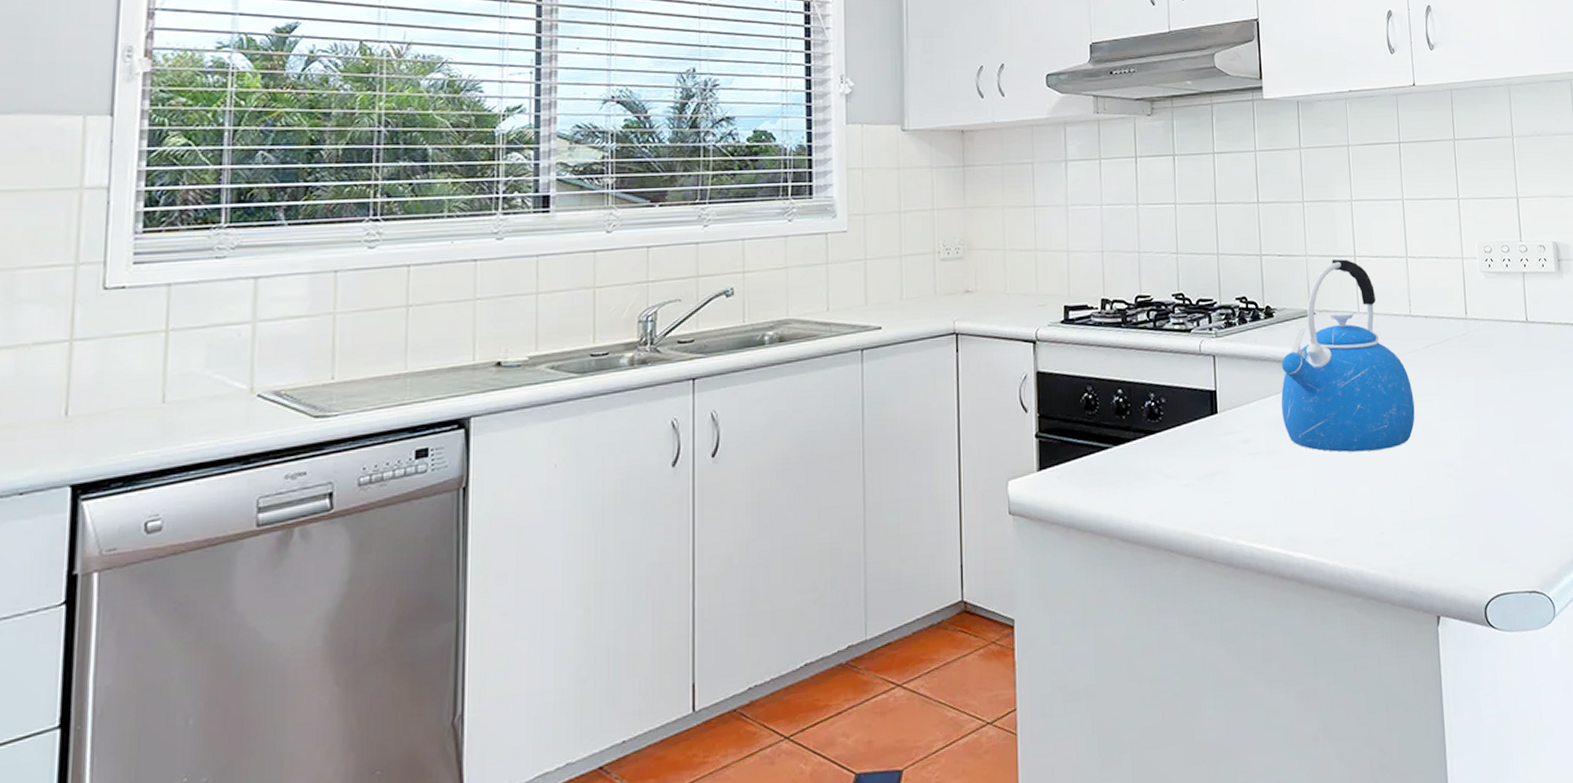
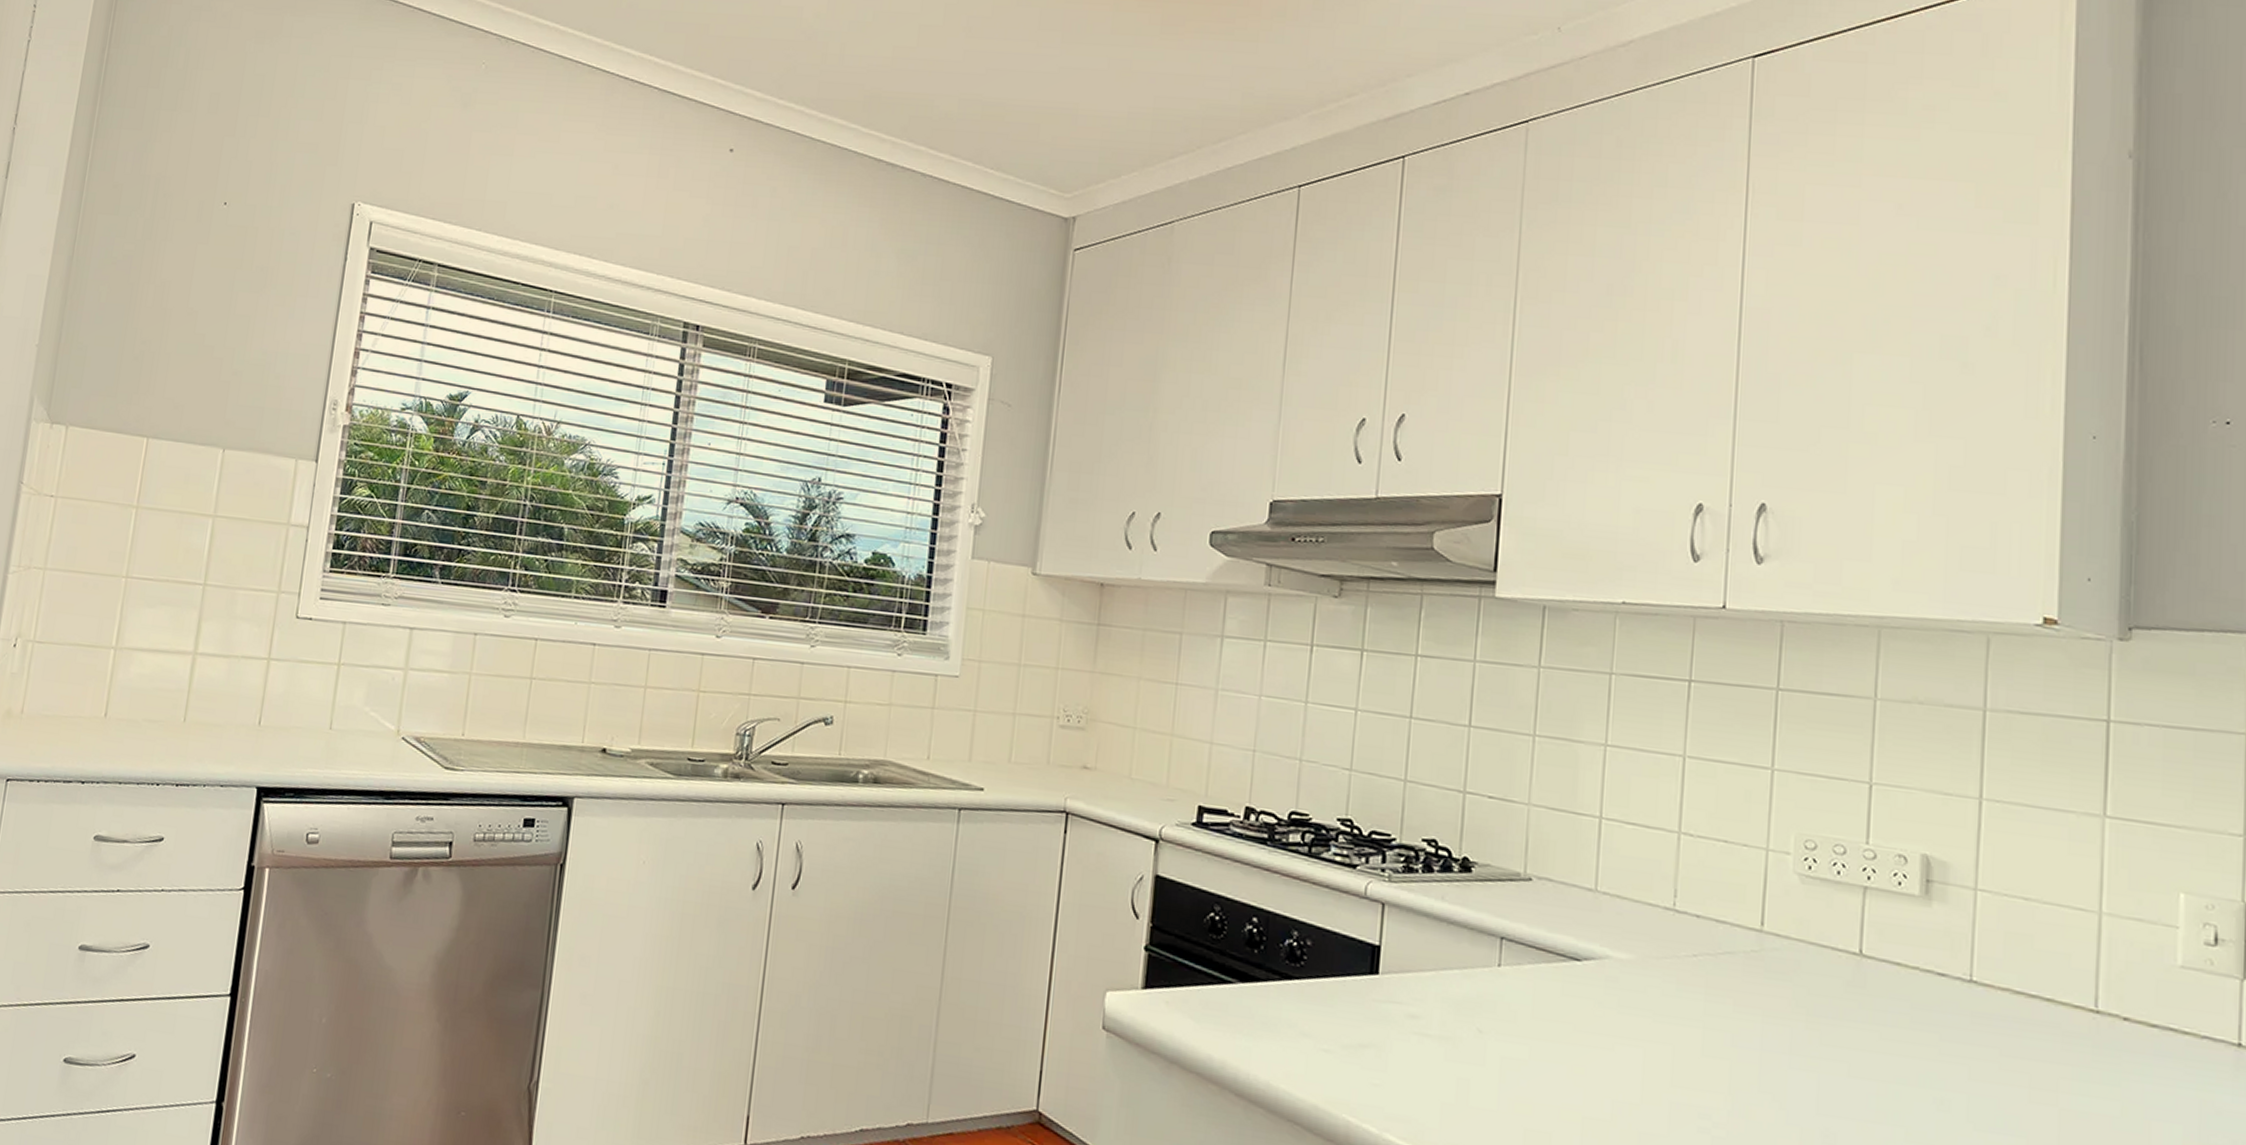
kettle: present [1281,259,1415,453] -> none [1467,816,1664,1075]

